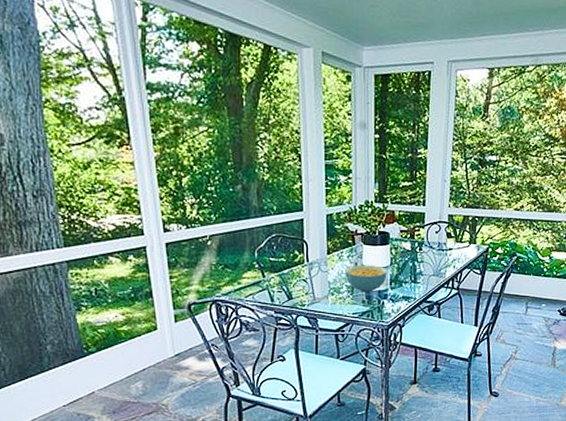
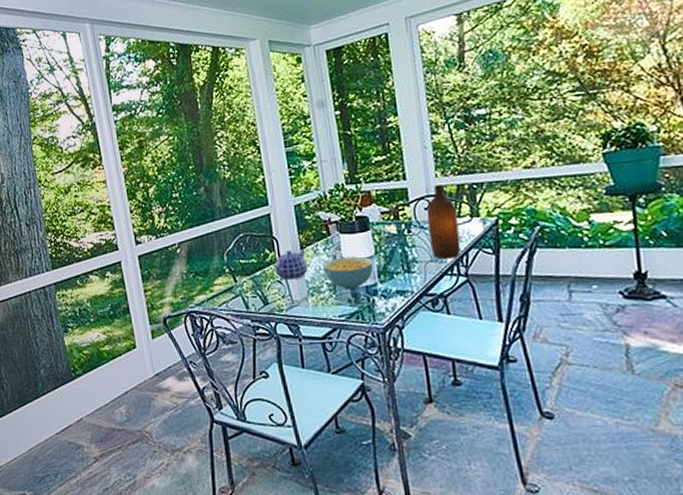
teapot: none [302,253,332,280] -> present [275,249,308,280]
bottle: none [435,214,460,275] -> present [426,185,461,259]

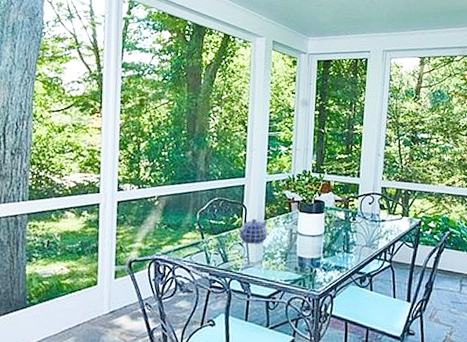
cereal bowl: present [323,256,374,290] -> none [280,231,321,260]
bottle: present [426,185,461,259] -> none [368,186,392,247]

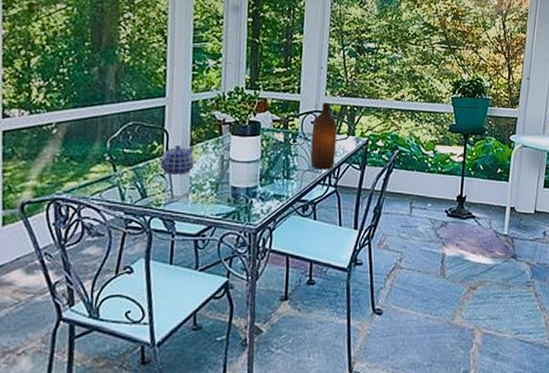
bottle: none [368,186,392,247] -> present [310,103,337,170]

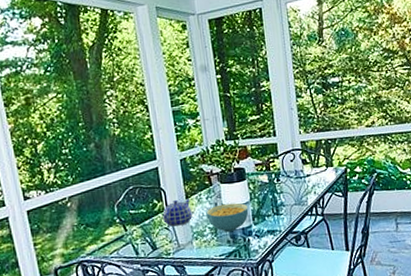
cereal bowl: none [209,158,257,191] -> present [206,202,249,233]
bottle: present [310,103,337,170] -> none [292,140,319,203]

